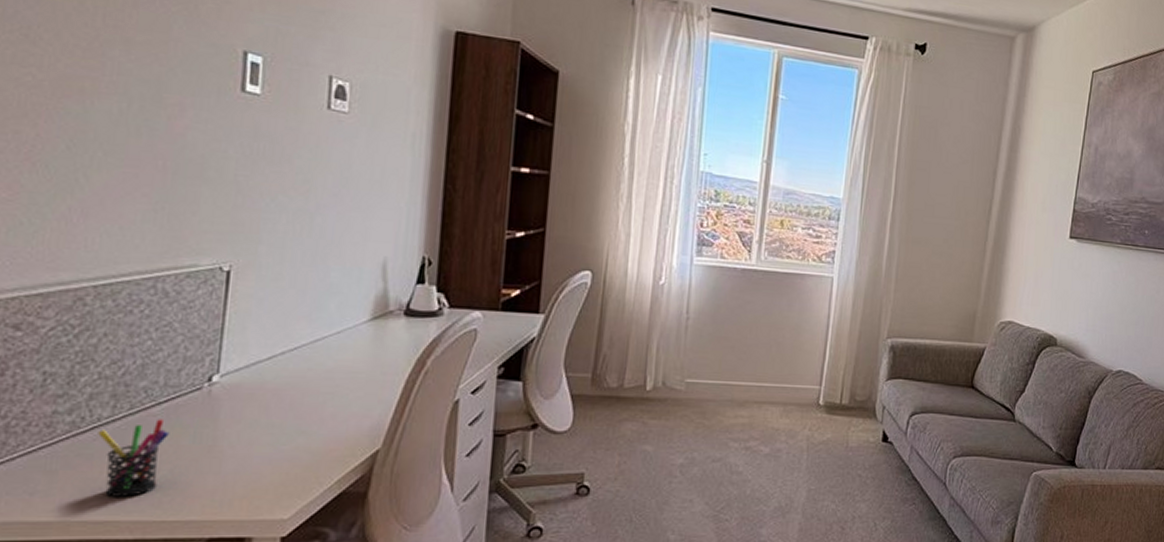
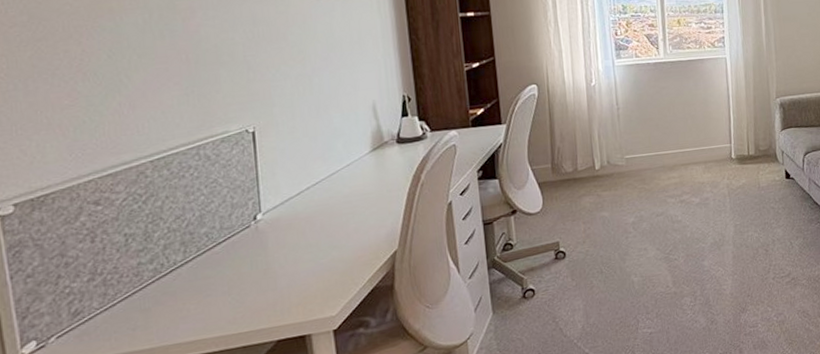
pen holder: present [98,419,170,497] -> none [176,255,232,321]

